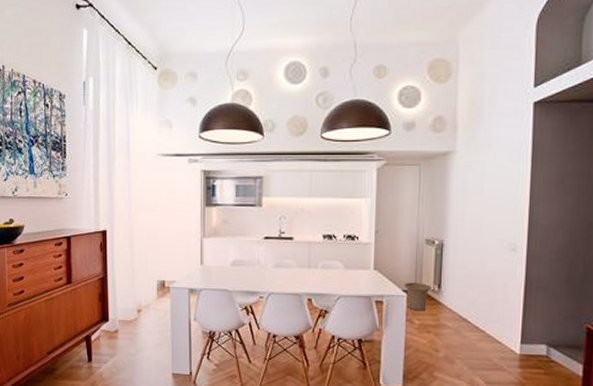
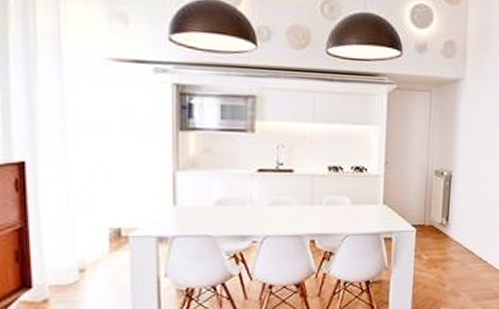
basket: present [404,282,432,311] -> none [413,216,440,246]

